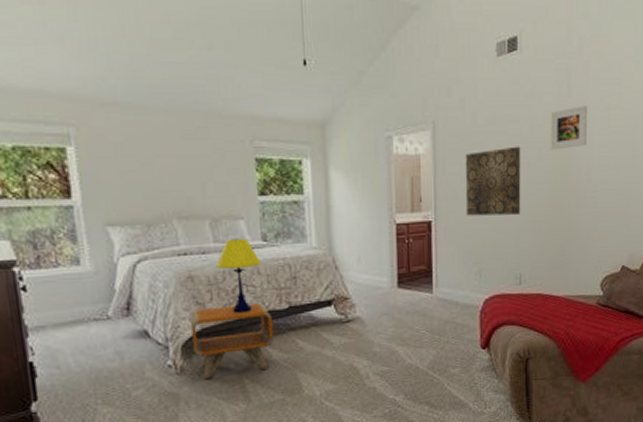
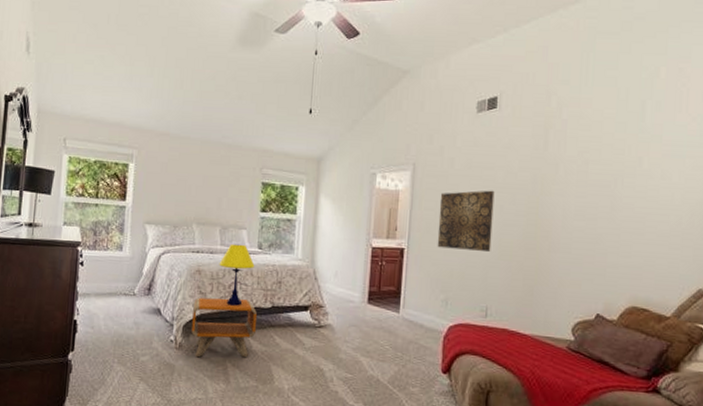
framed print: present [550,106,588,150] -> none [524,159,565,197]

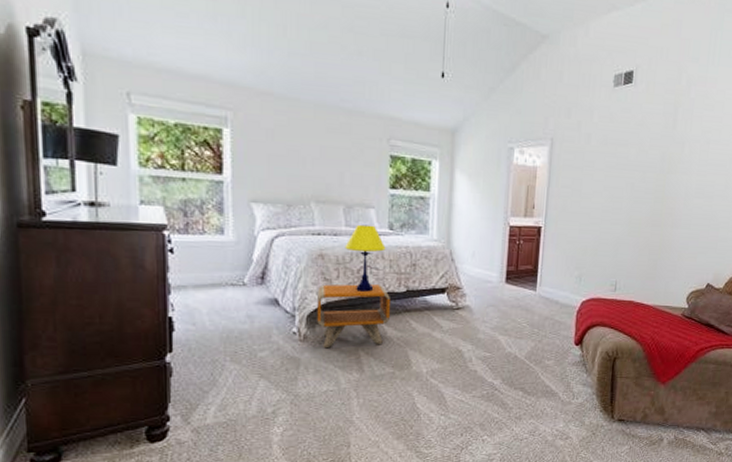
wall art: present [437,190,495,251] -> none [572,167,627,228]

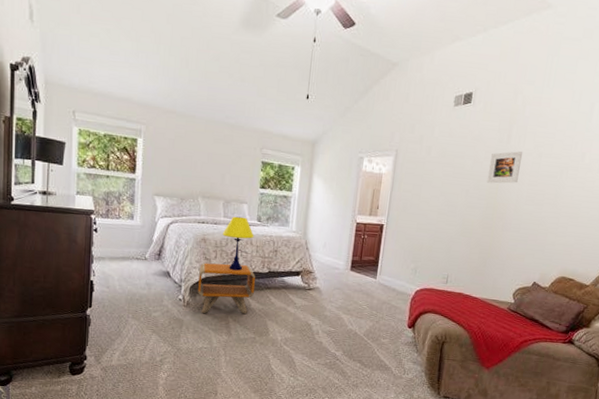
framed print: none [653,138,690,175] -> present [486,151,523,184]

